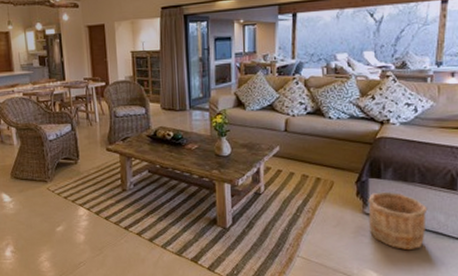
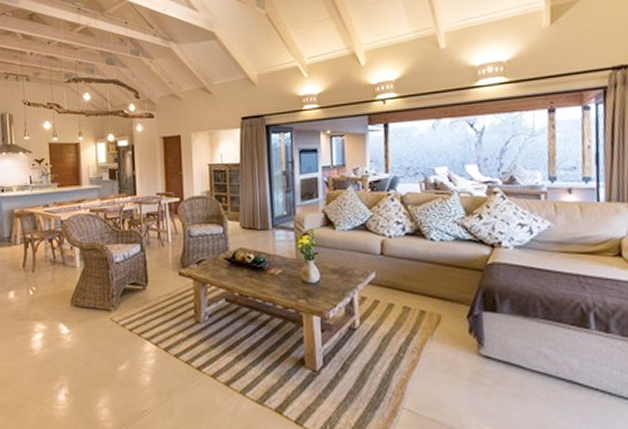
wooden bucket: present [368,191,428,251] -> none [483,328,557,404]

